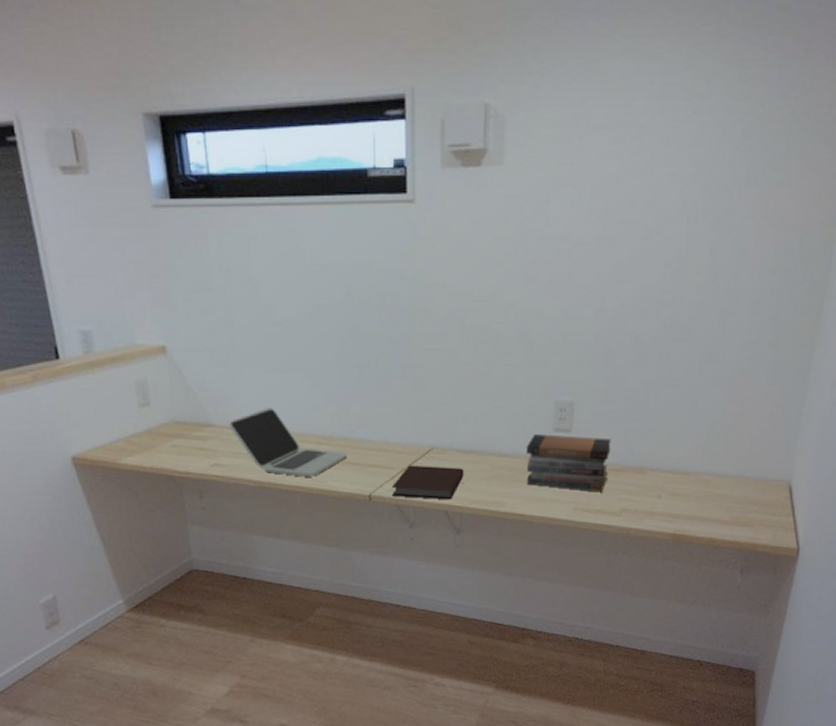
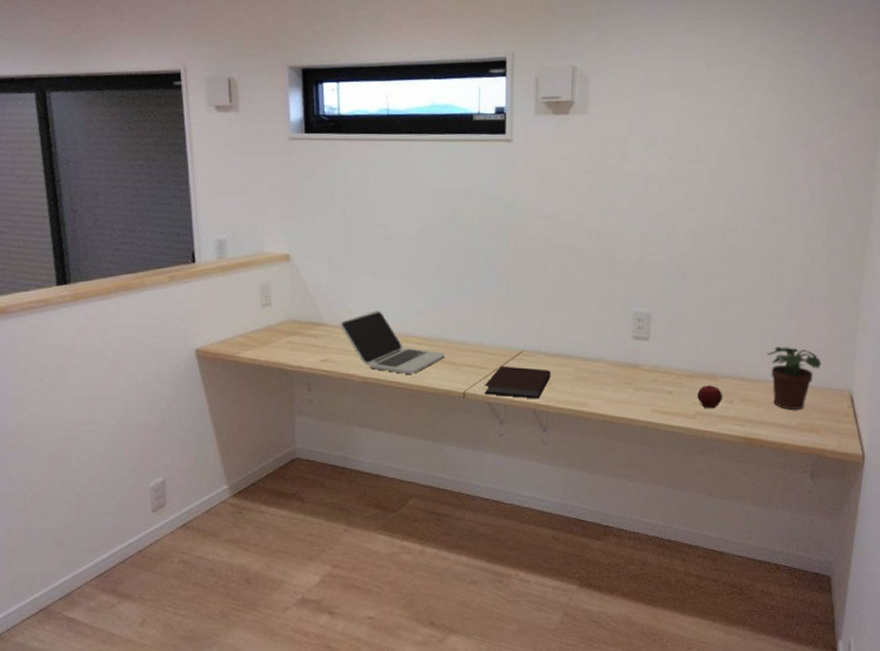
book stack: present [526,434,611,493] -> none [608,341,685,396]
apple: none [623,479,651,505] -> present [697,385,723,409]
potted plant: none [701,435,761,503] -> present [767,347,822,410]

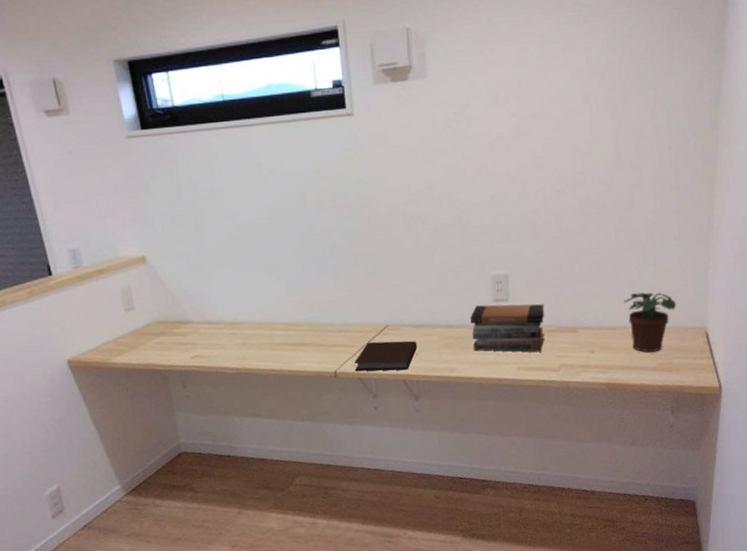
laptop: present [340,310,444,374] -> none [206,302,312,361]
book stack: none [608,341,685,396] -> present [470,303,545,353]
apple: present [697,385,723,409] -> none [559,337,585,361]

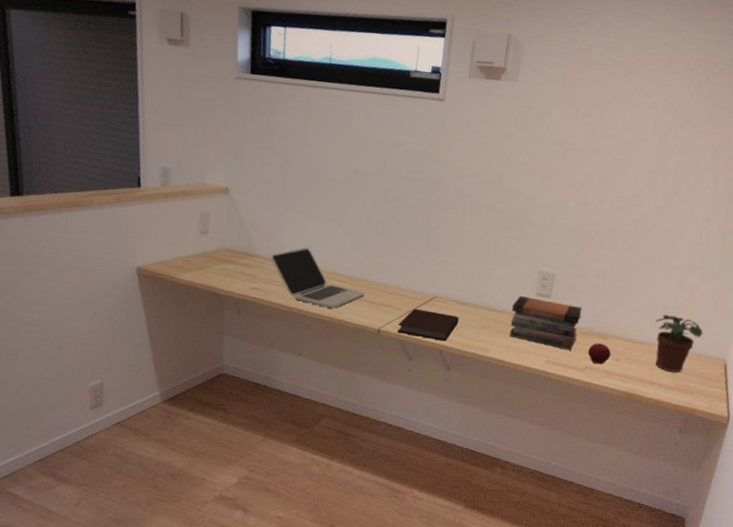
laptop: none [206,302,312,361] -> present [271,247,364,308]
apple: none [559,337,585,361] -> present [588,343,611,365]

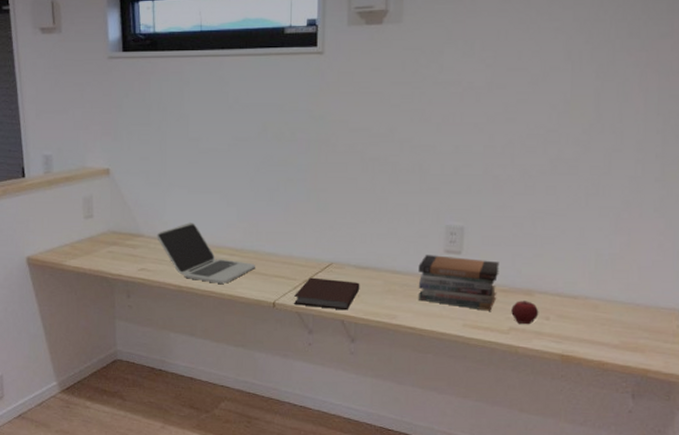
potted plant: present [655,315,703,372] -> none [589,263,650,328]

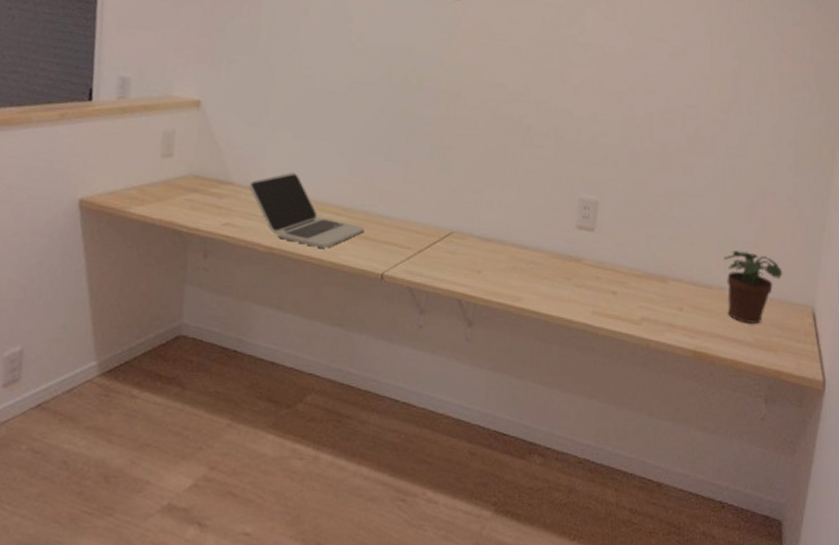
notebook: present [293,277,360,311] -> none [404,247,483,289]
book stack: present [418,255,500,311] -> none [545,230,634,298]
apple: present [511,300,539,325] -> none [644,287,673,316]
potted plant: none [589,263,650,328] -> present [724,250,783,324]

